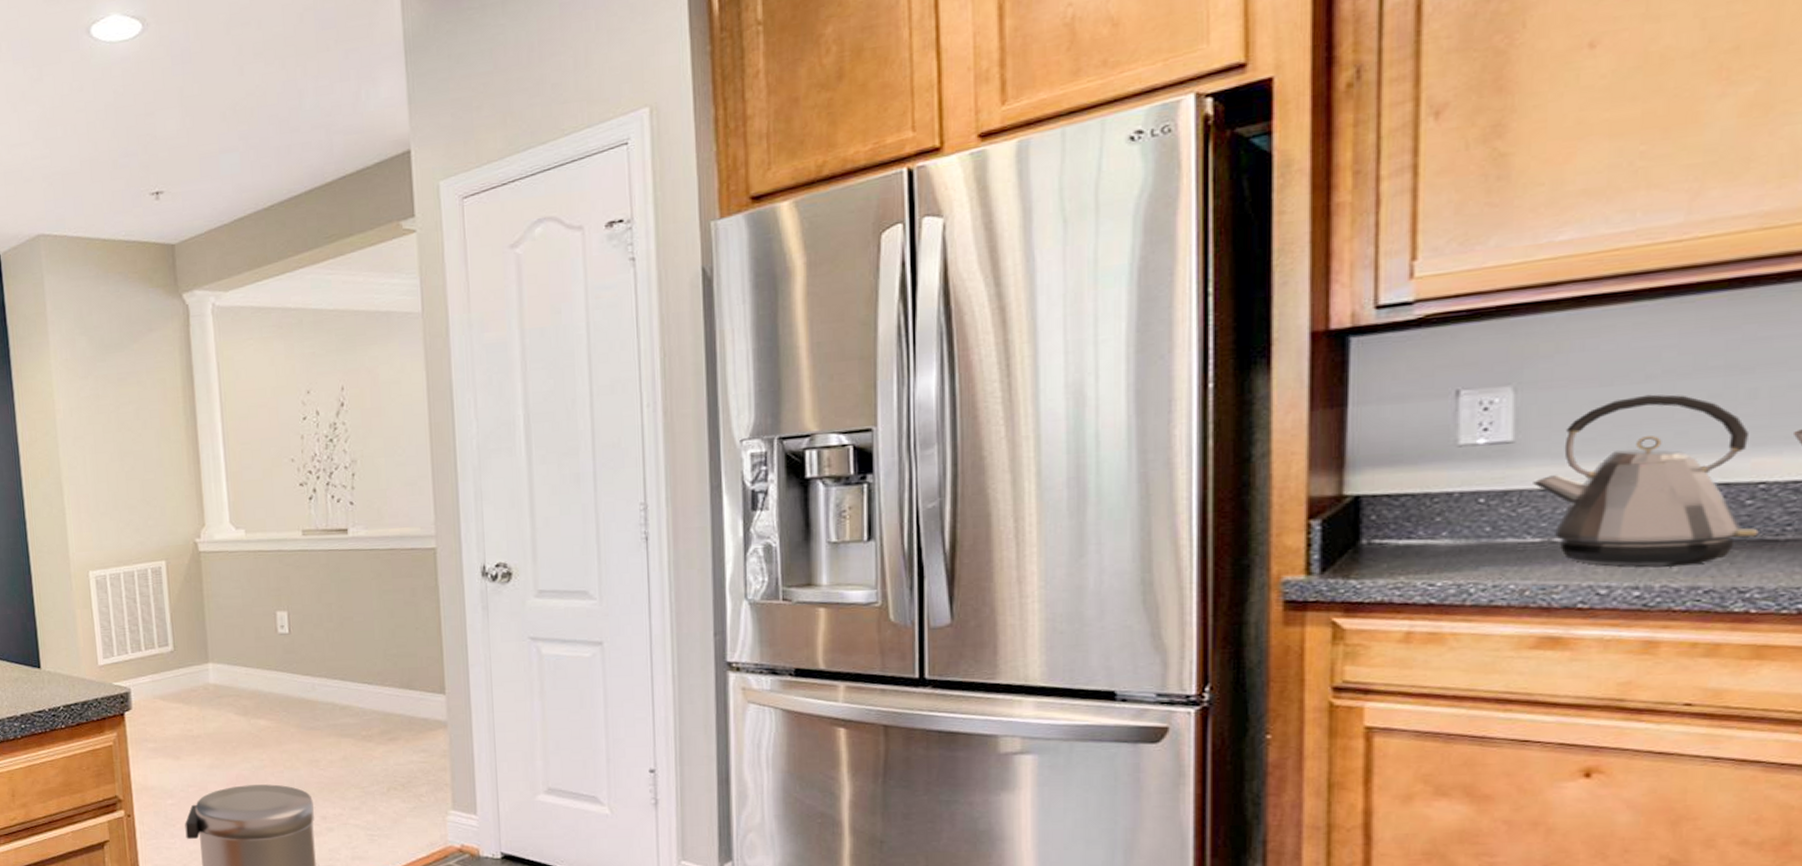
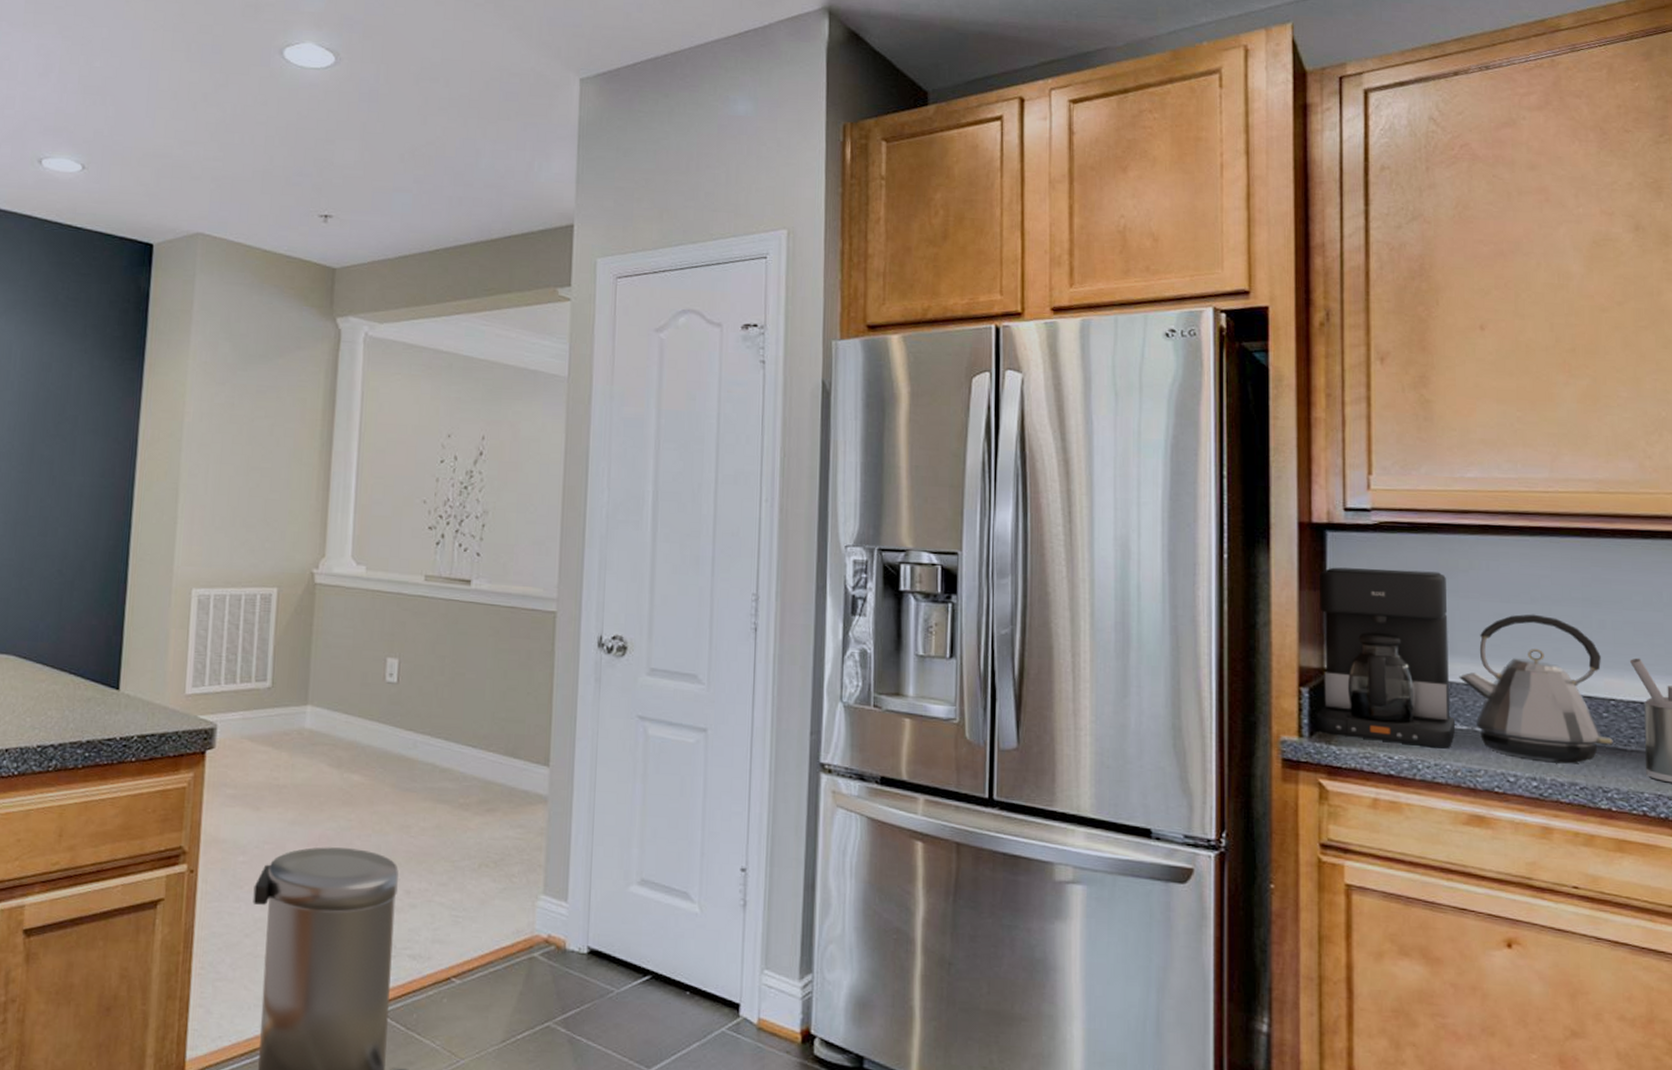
coffee maker: none [1327,363,1525,569] -> present [1314,567,1456,749]

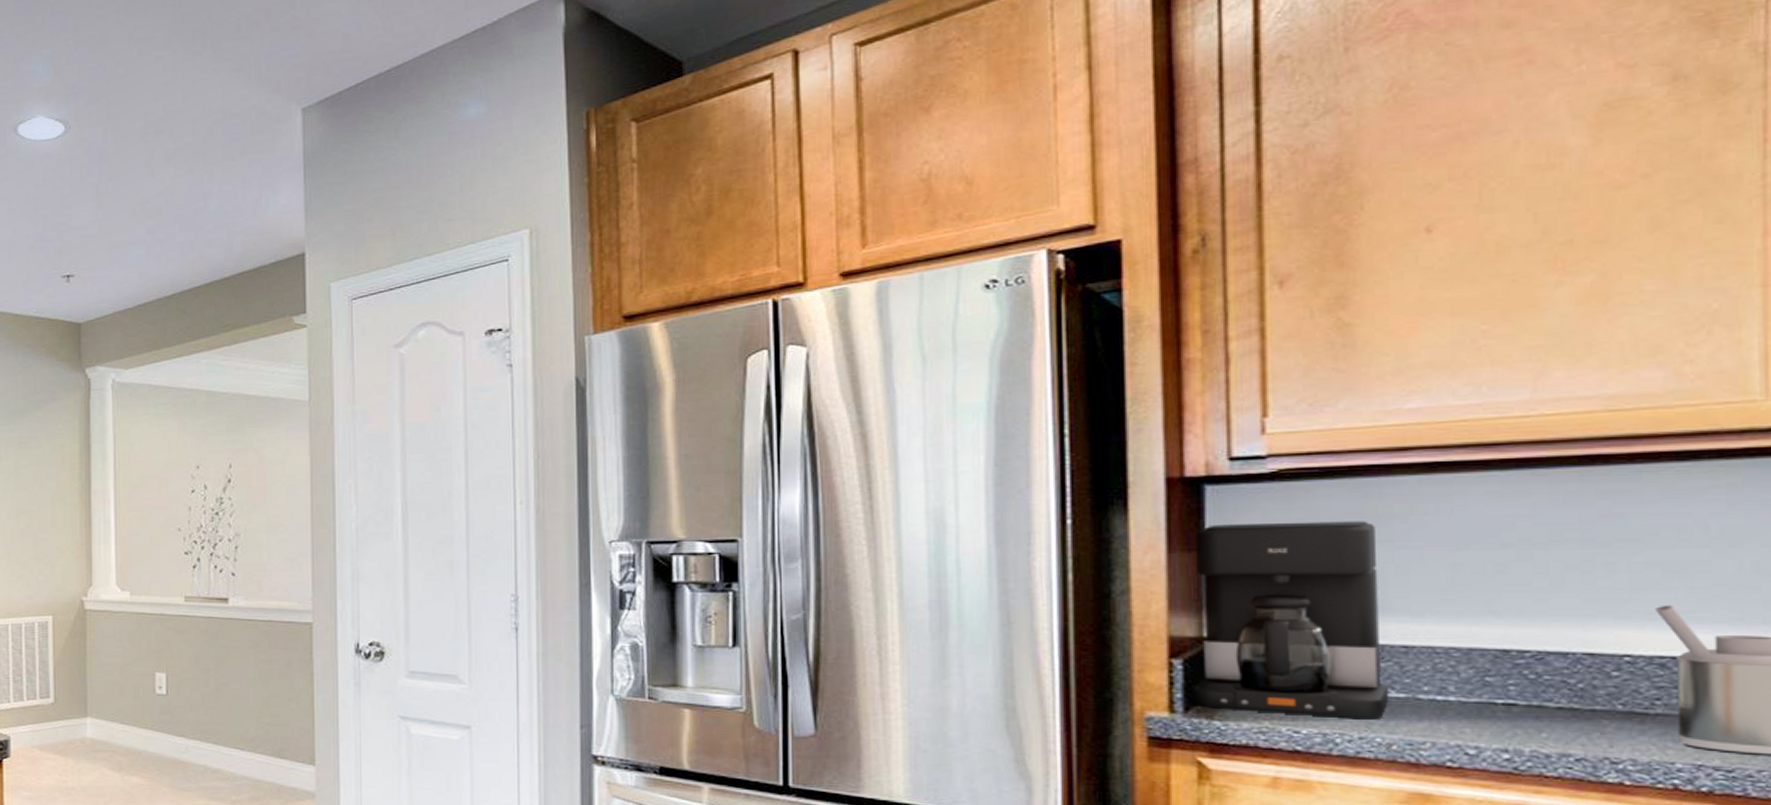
kettle: present [1459,614,1613,763] -> none [1394,561,1628,731]

